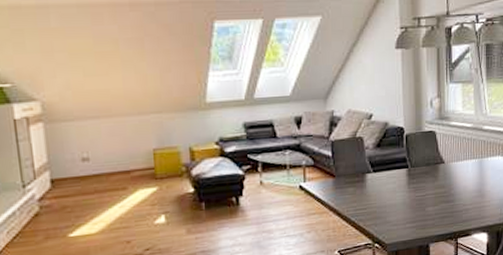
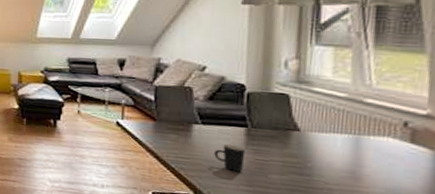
mug: none [385,187,408,212] -> present [214,144,246,172]

